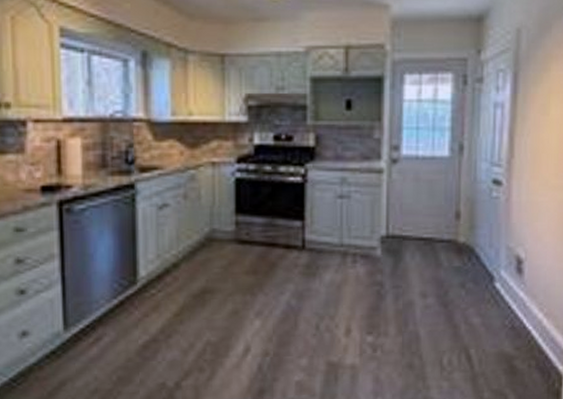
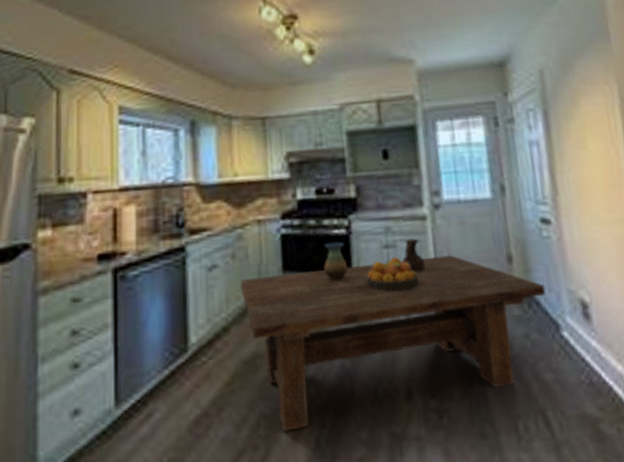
dining table: none [191,207,486,357] -> present [240,254,546,432]
vase: none [277,189,301,227] -> present [324,241,348,282]
fruit bowl: none [318,207,369,240] -> present [366,257,420,292]
ceramic pitcher: none [354,190,377,222] -> present [402,238,425,272]

